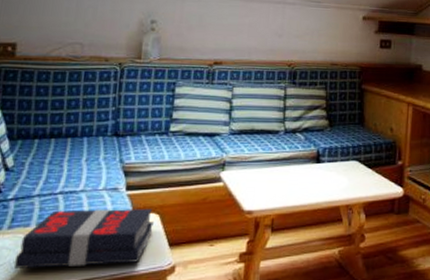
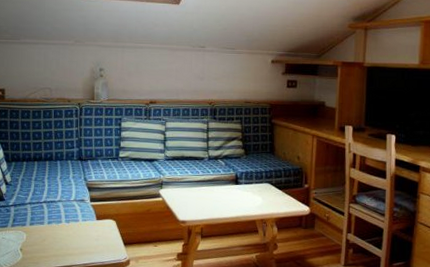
book: present [14,209,154,268] -> none [17,215,112,256]

